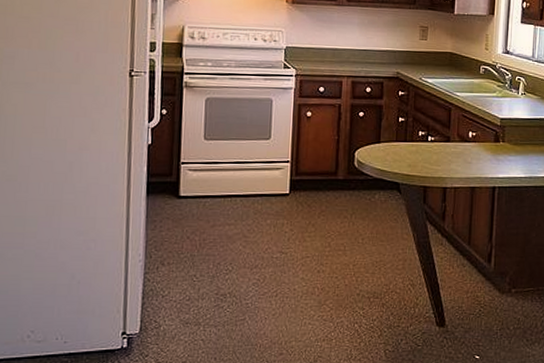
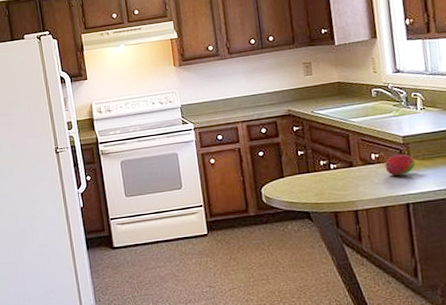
fruit: none [480,135,508,157] -> present [385,154,415,176]

